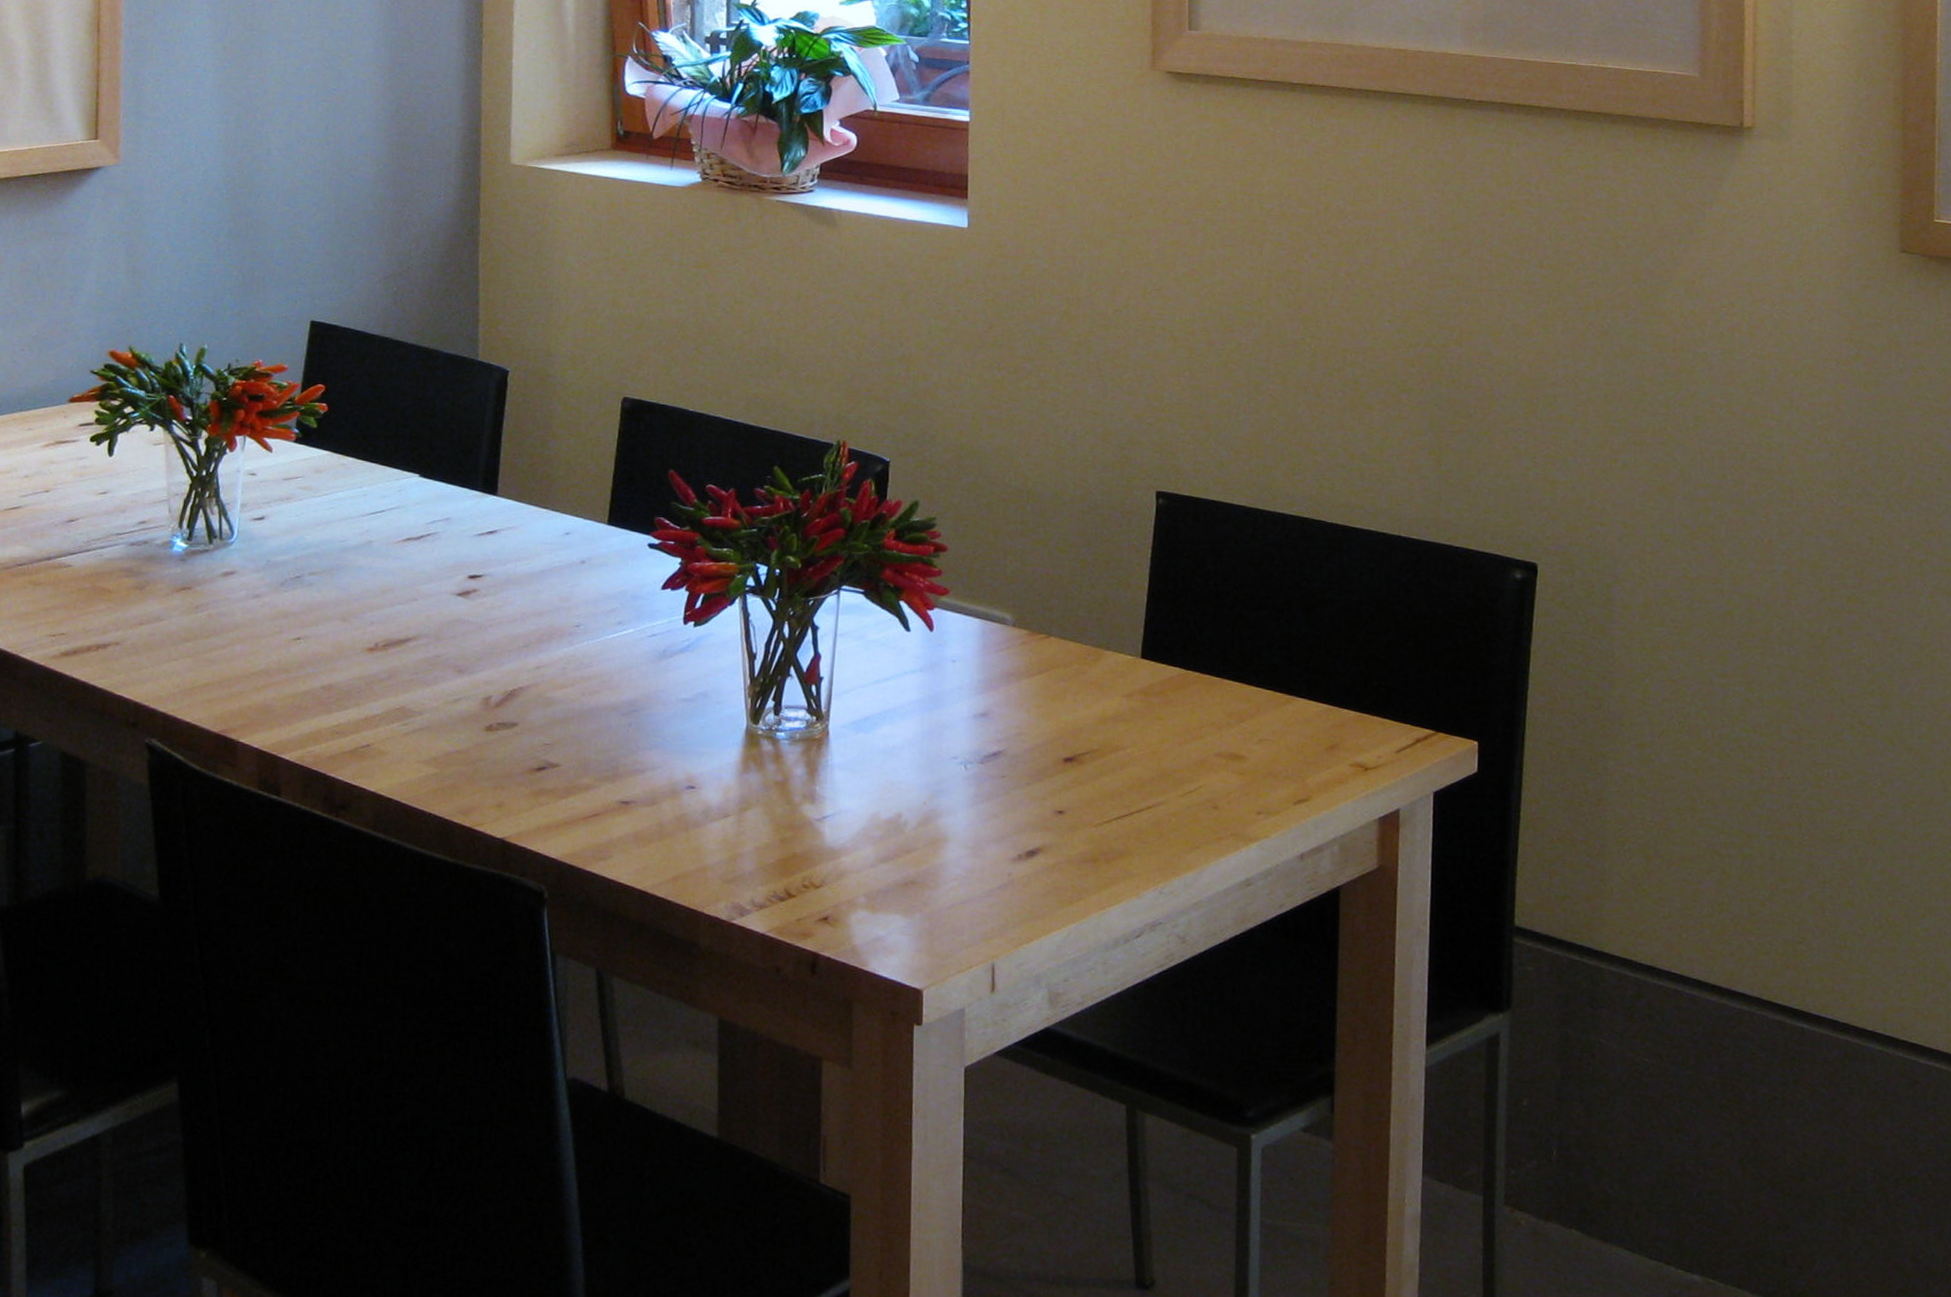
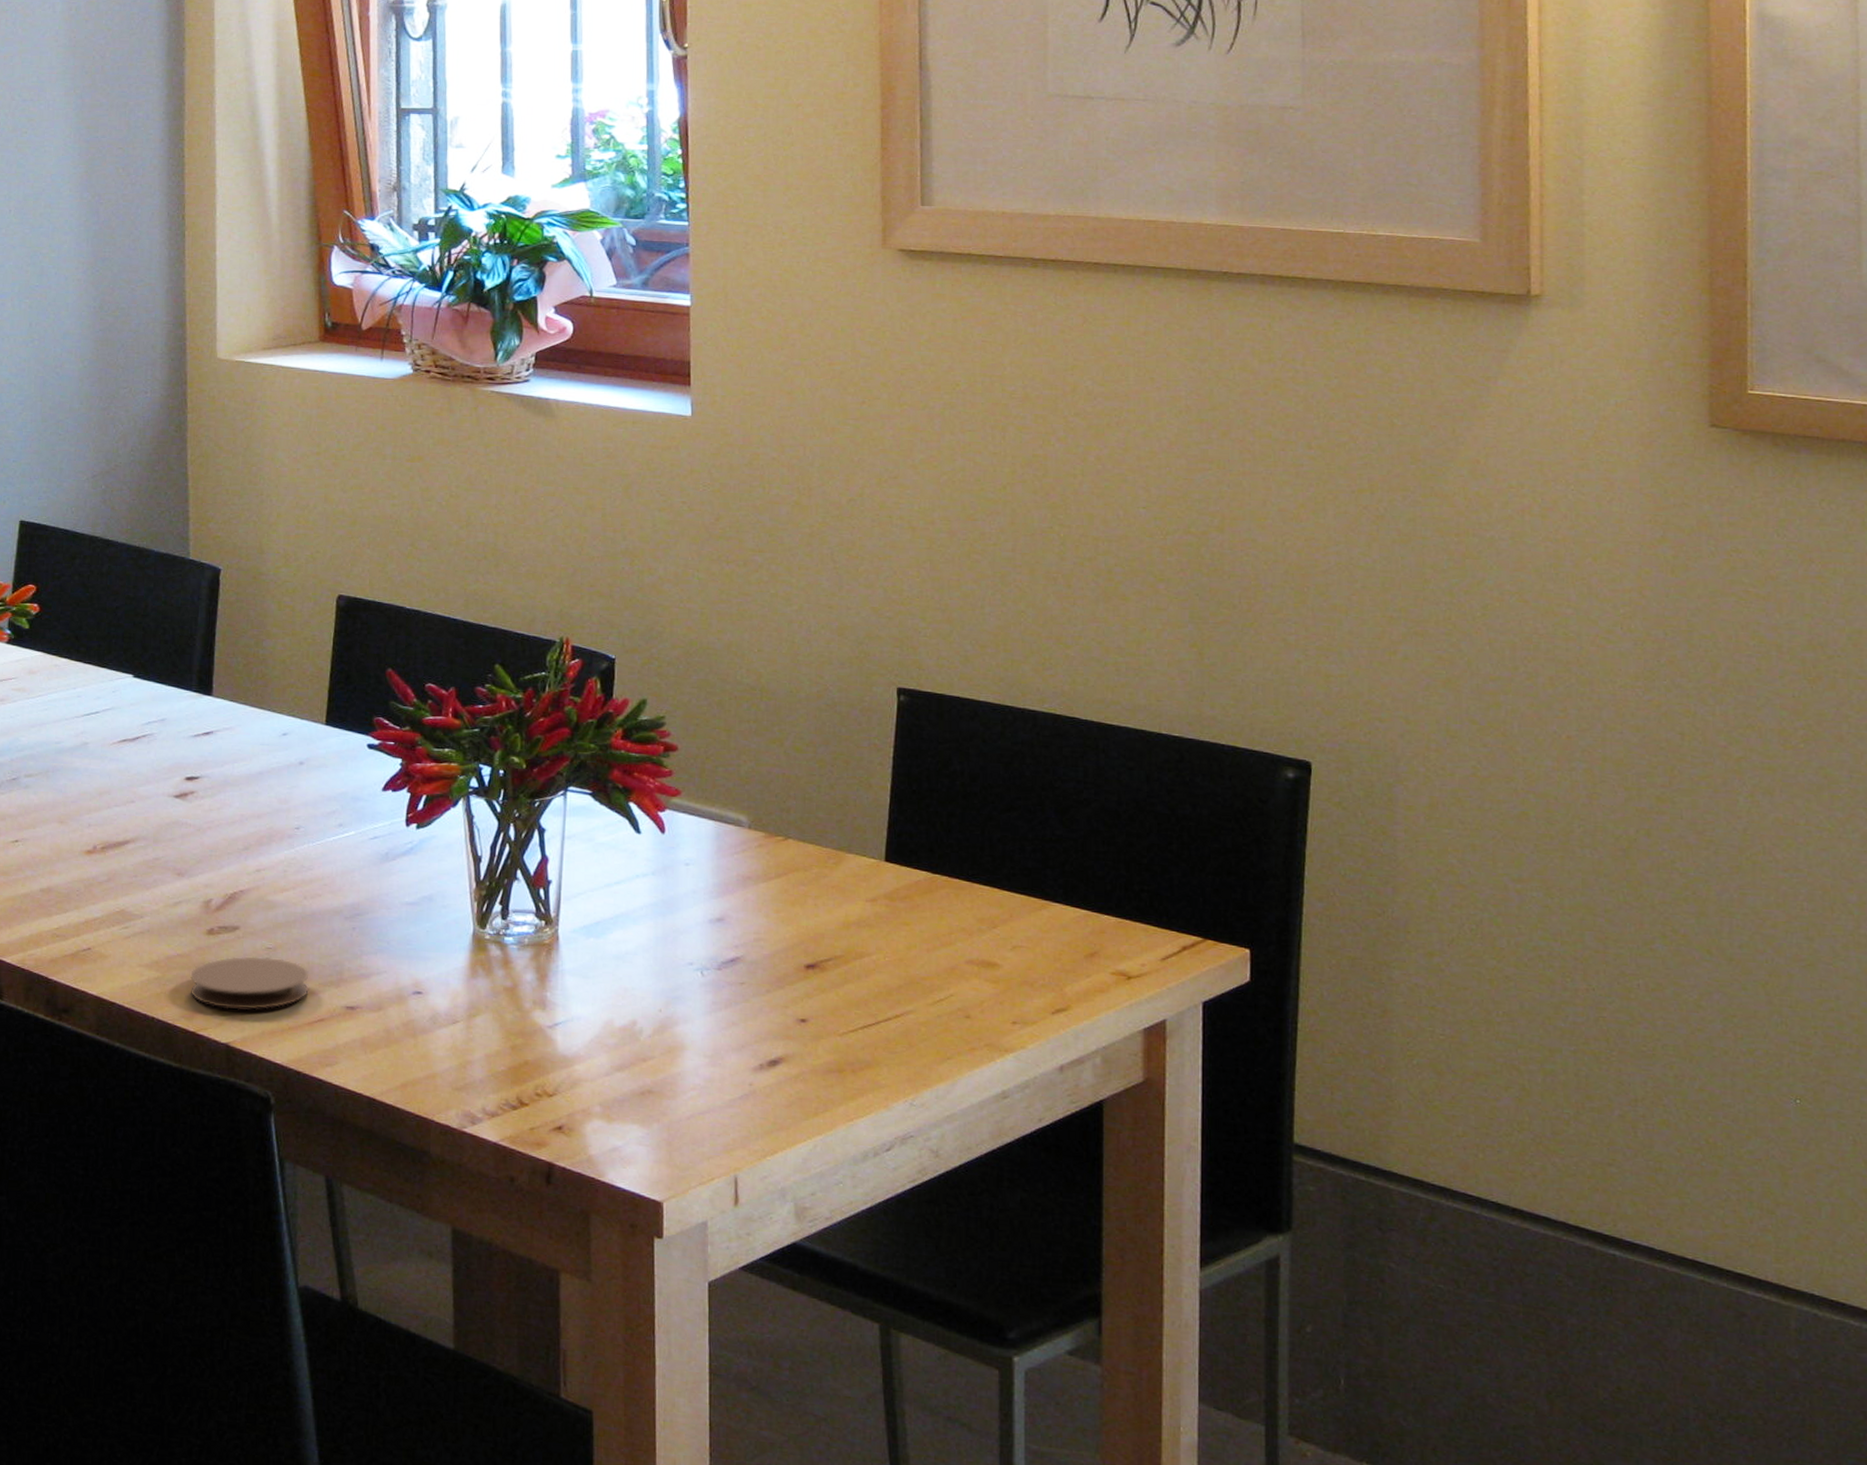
coaster: none [468,752,585,806] -> present [190,956,309,1010]

